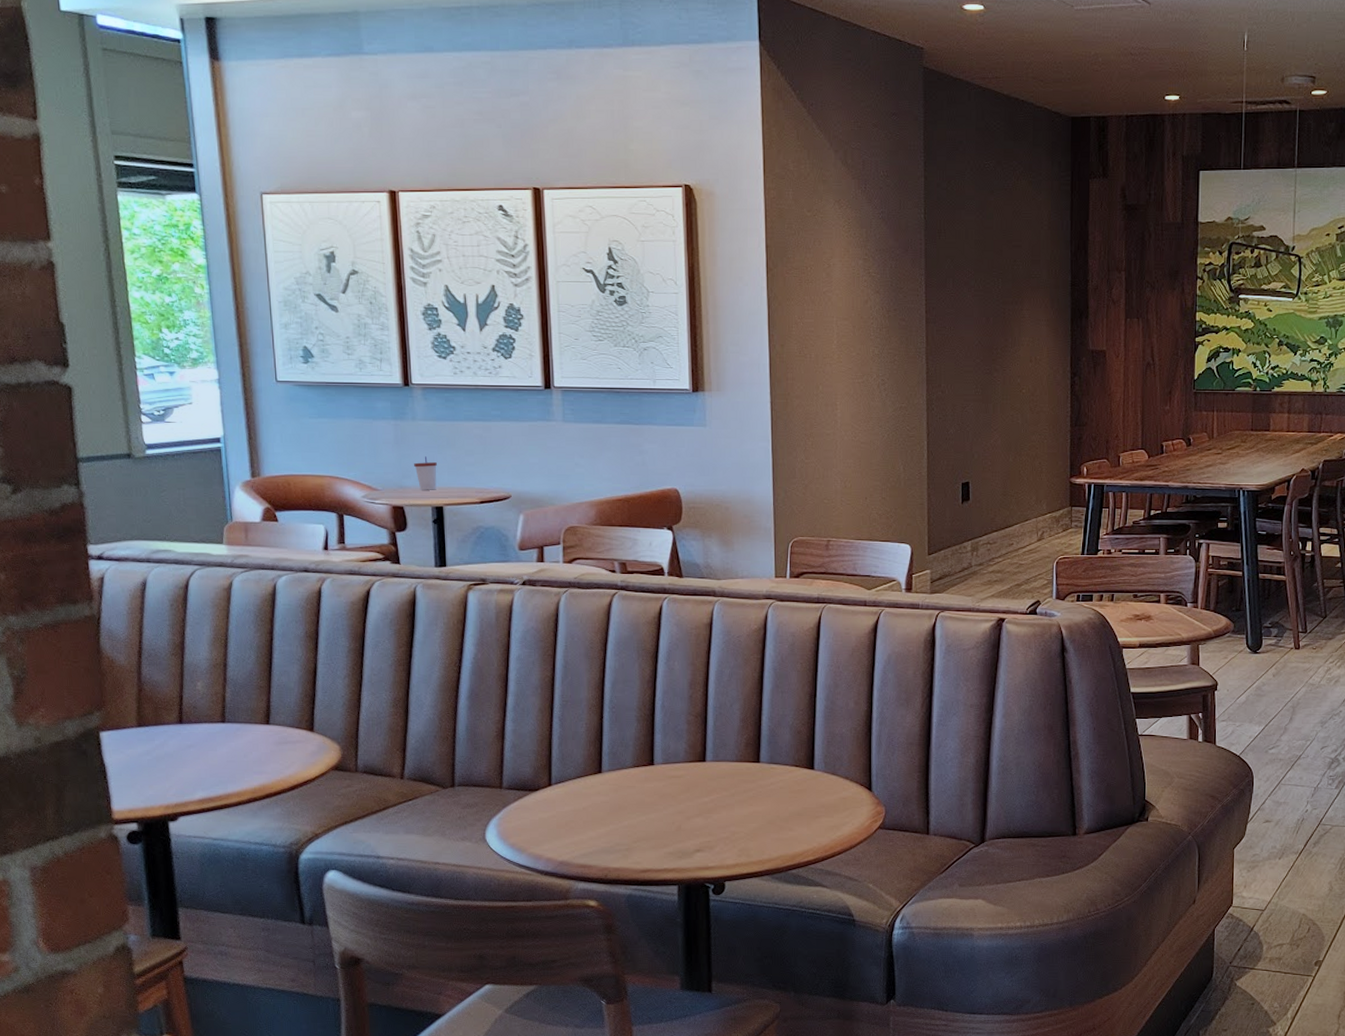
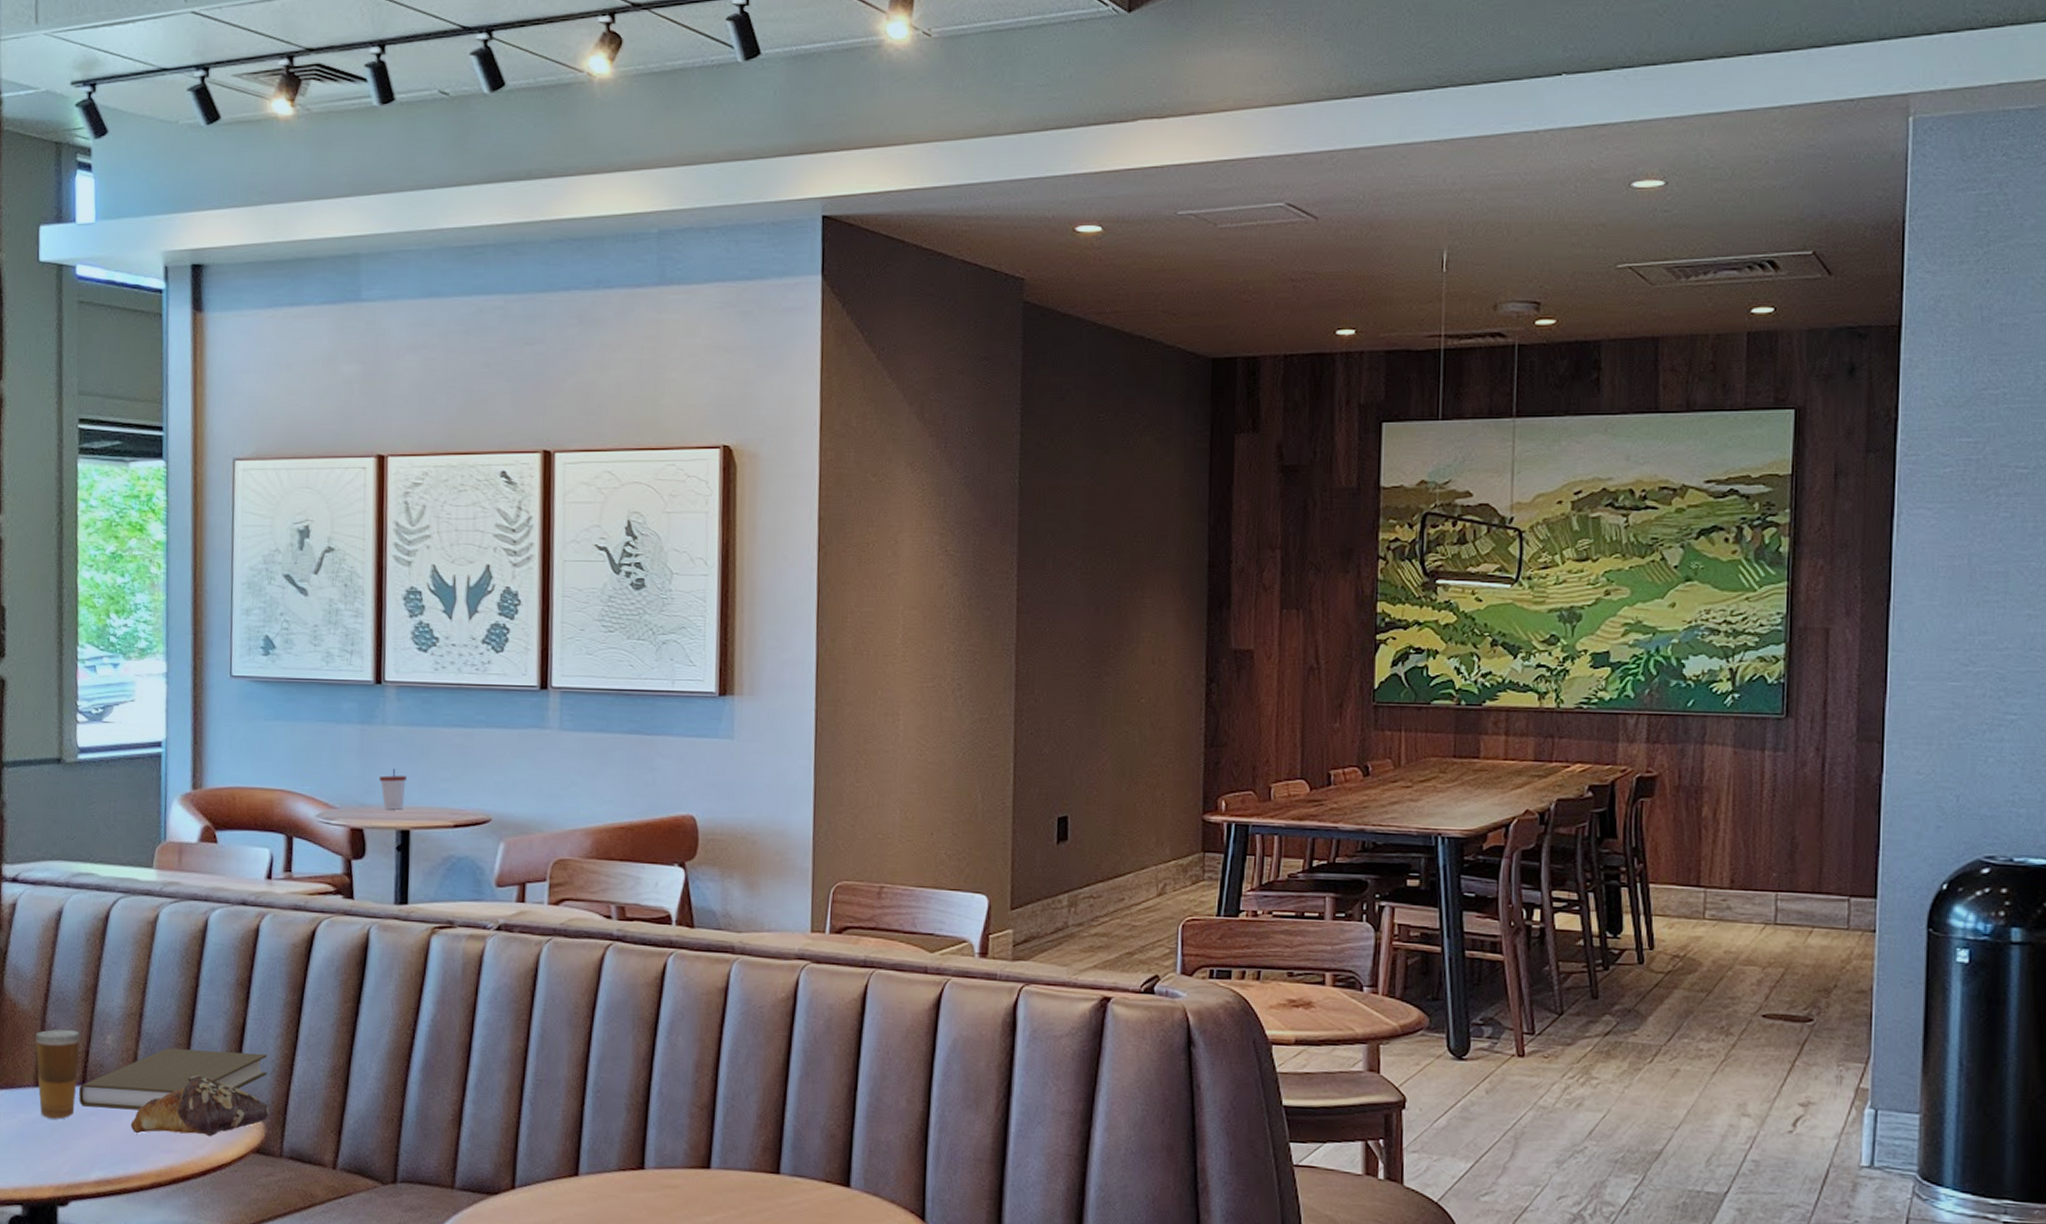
beverage cup: none [133,680,175,752] -> present [35,1029,80,1120]
book: none [177,691,339,742] -> present [79,1048,267,1110]
pastry: none [225,711,344,760] -> present [130,1075,270,1137]

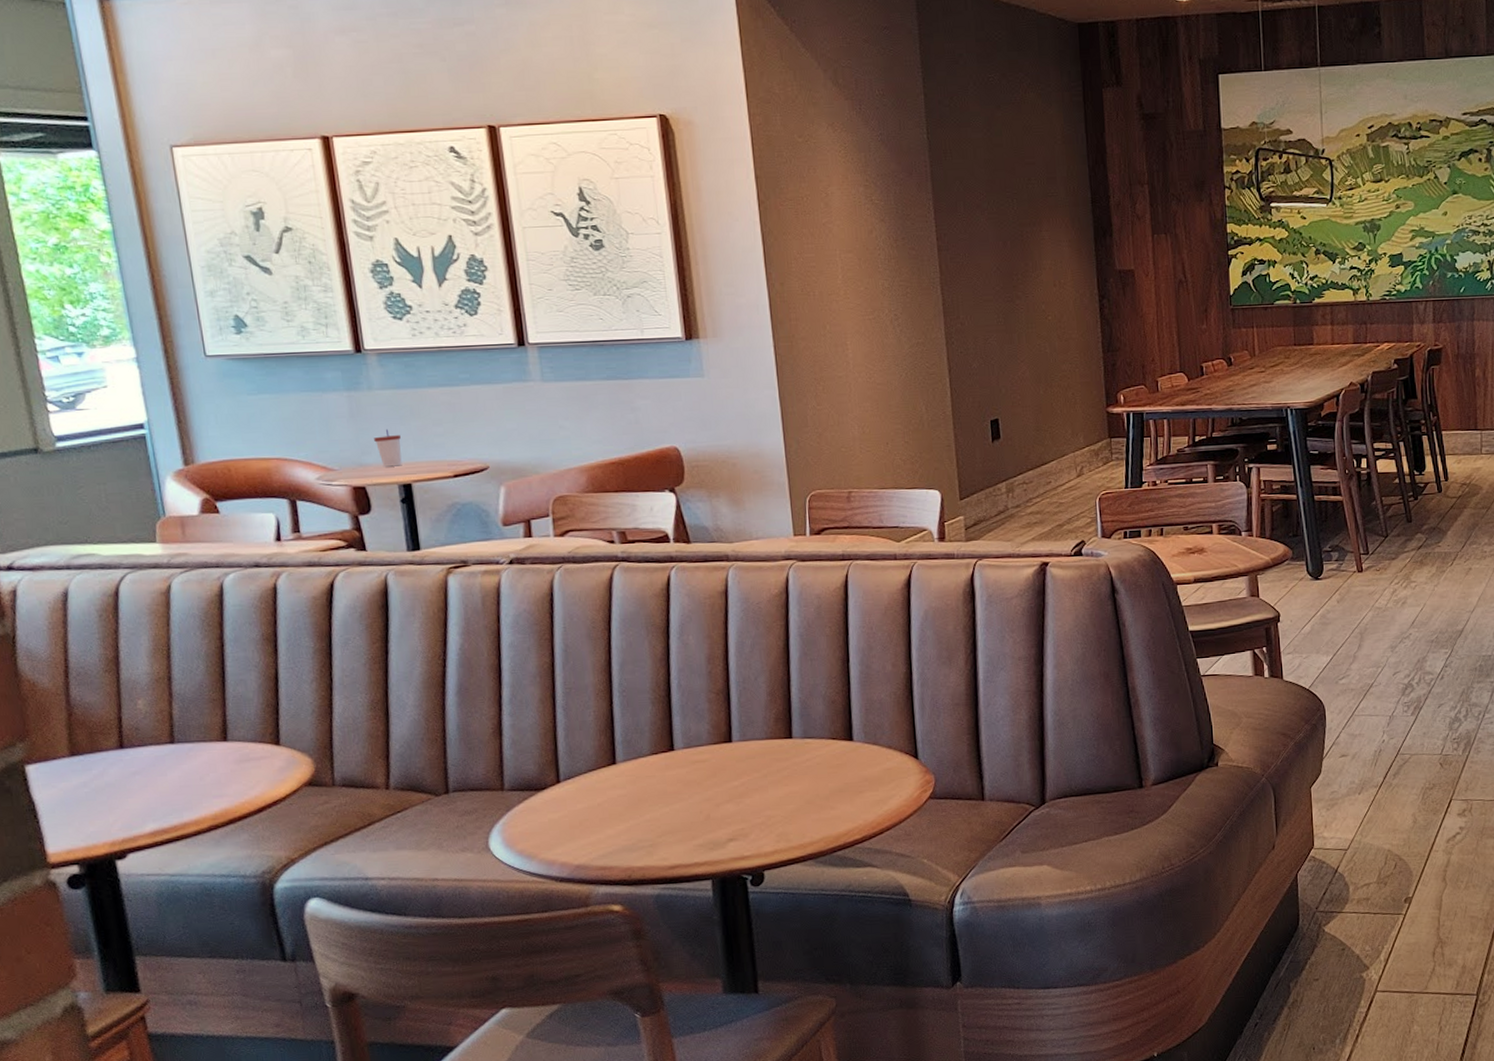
beverage cup: present [35,1029,80,1120] -> none [61,700,117,784]
book: present [79,1048,267,1110] -> none [118,698,308,768]
pastry: present [130,1075,270,1137] -> none [177,725,316,785]

